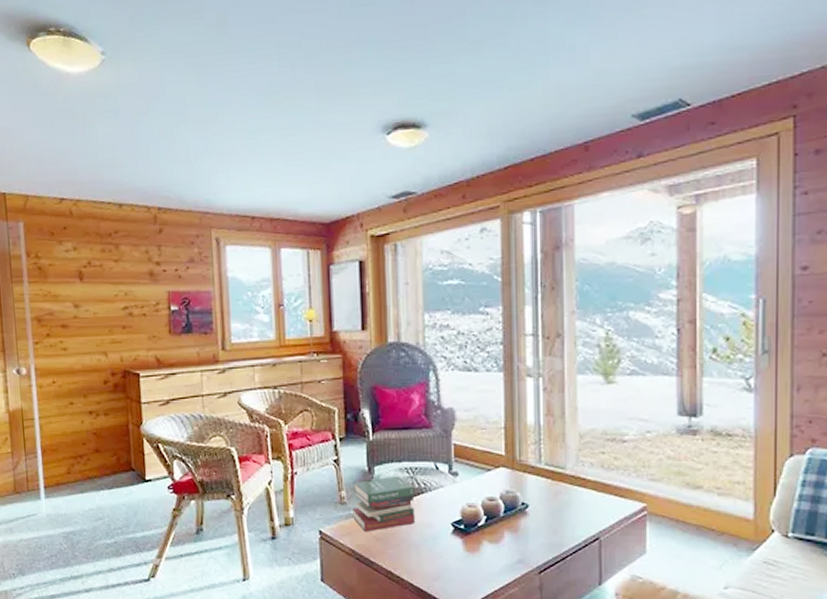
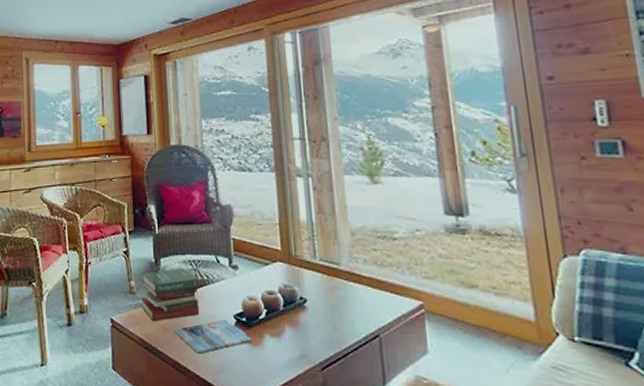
magazine: none [388,528,470,562] -> present [174,319,253,354]

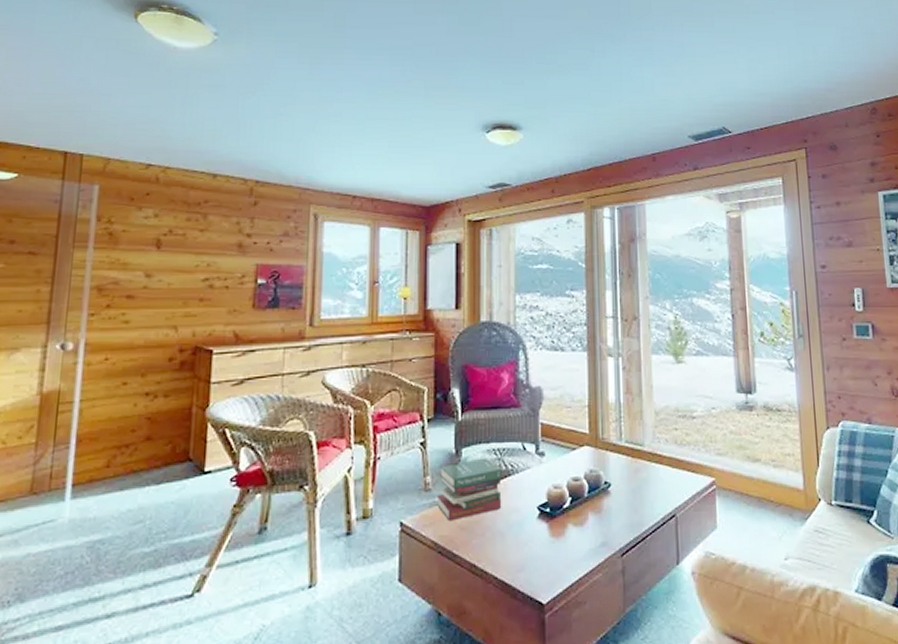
magazine: present [174,319,253,354] -> none [473,512,556,553]

